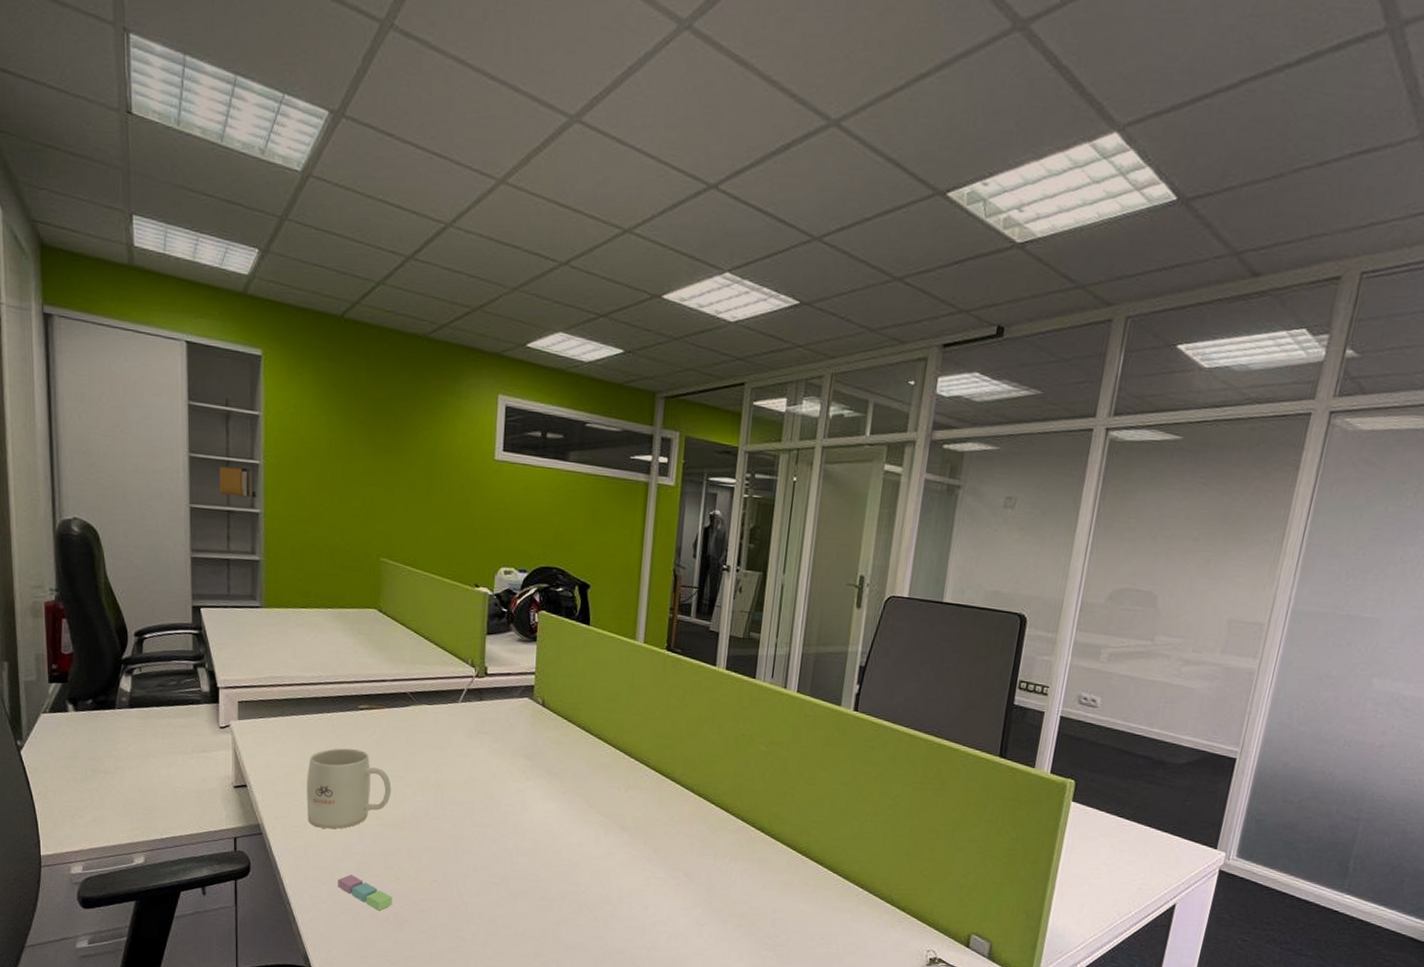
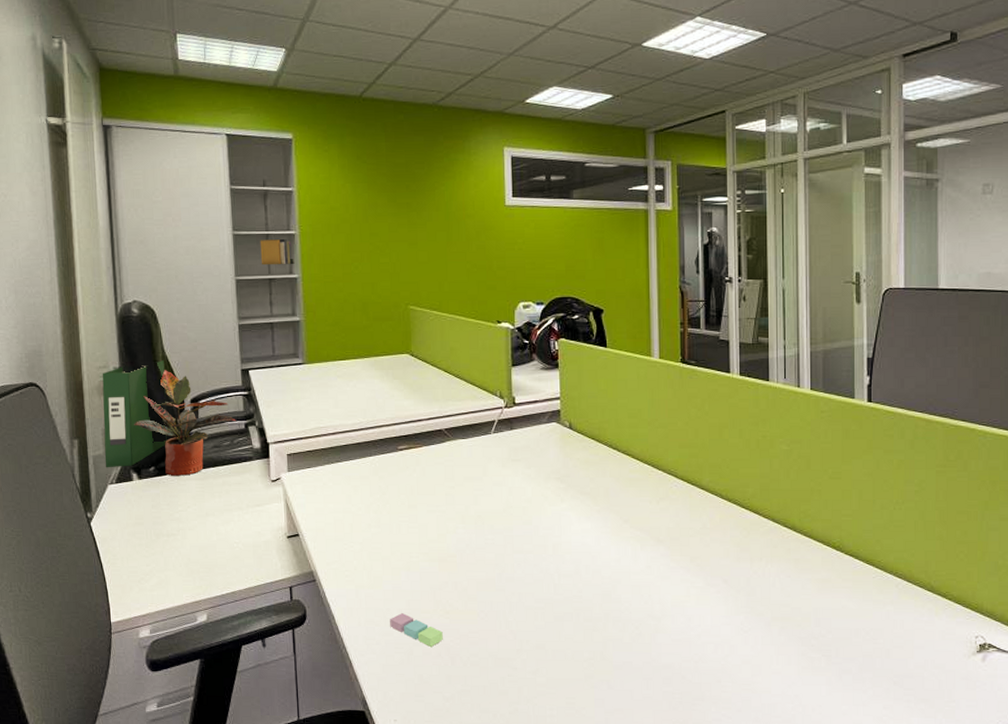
binder: none [36,587,107,697] -> present [102,360,167,468]
potted plant: none [71,597,184,713] -> present [134,370,236,476]
mug: present [306,748,392,829] -> none [354,489,435,570]

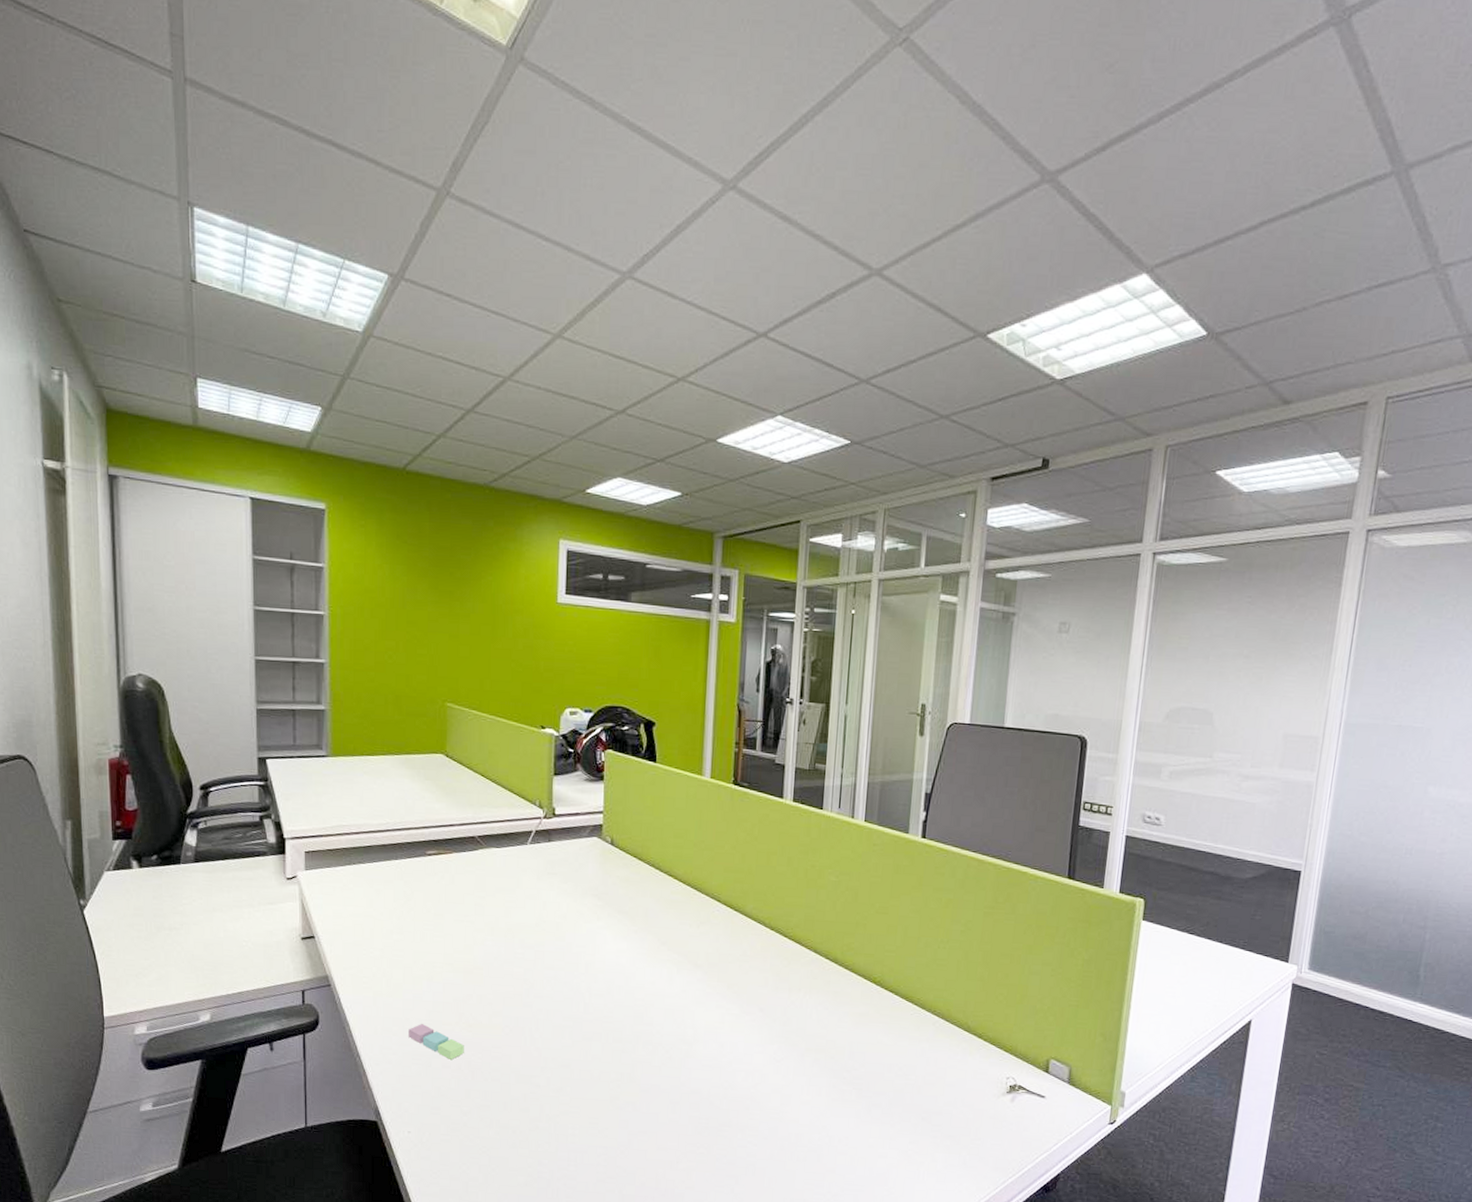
binder: present [102,360,167,468] -> none [100,741,172,854]
potted plant: present [134,370,236,476] -> none [135,752,250,867]
books: present [260,238,295,266] -> none [284,618,322,649]

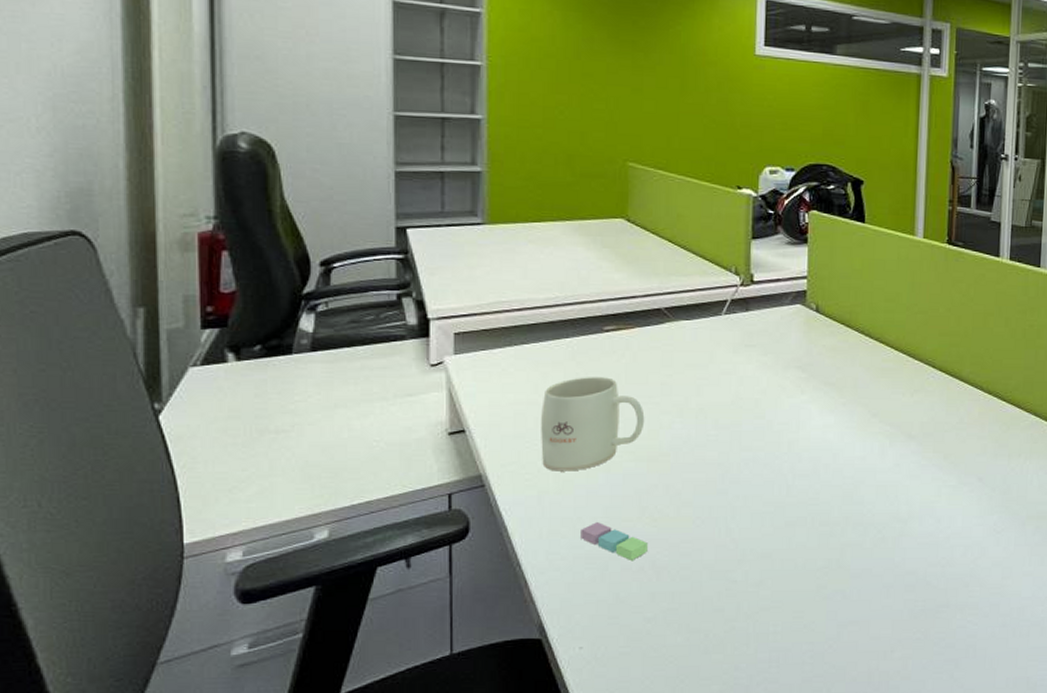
mug: none [375,895,461,978] -> present [541,377,645,472]

